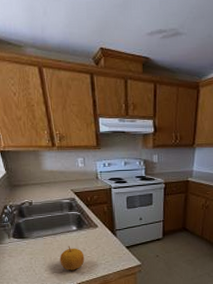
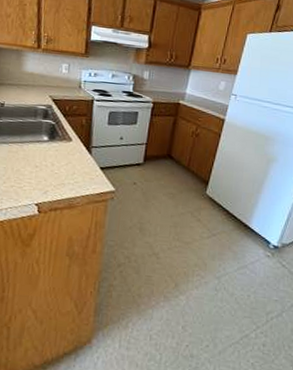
fruit: present [60,246,85,270] -> none [22,157,52,187]

